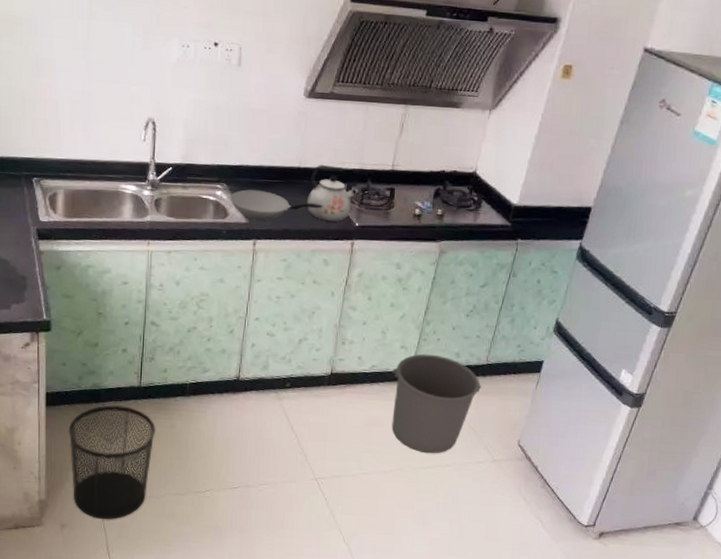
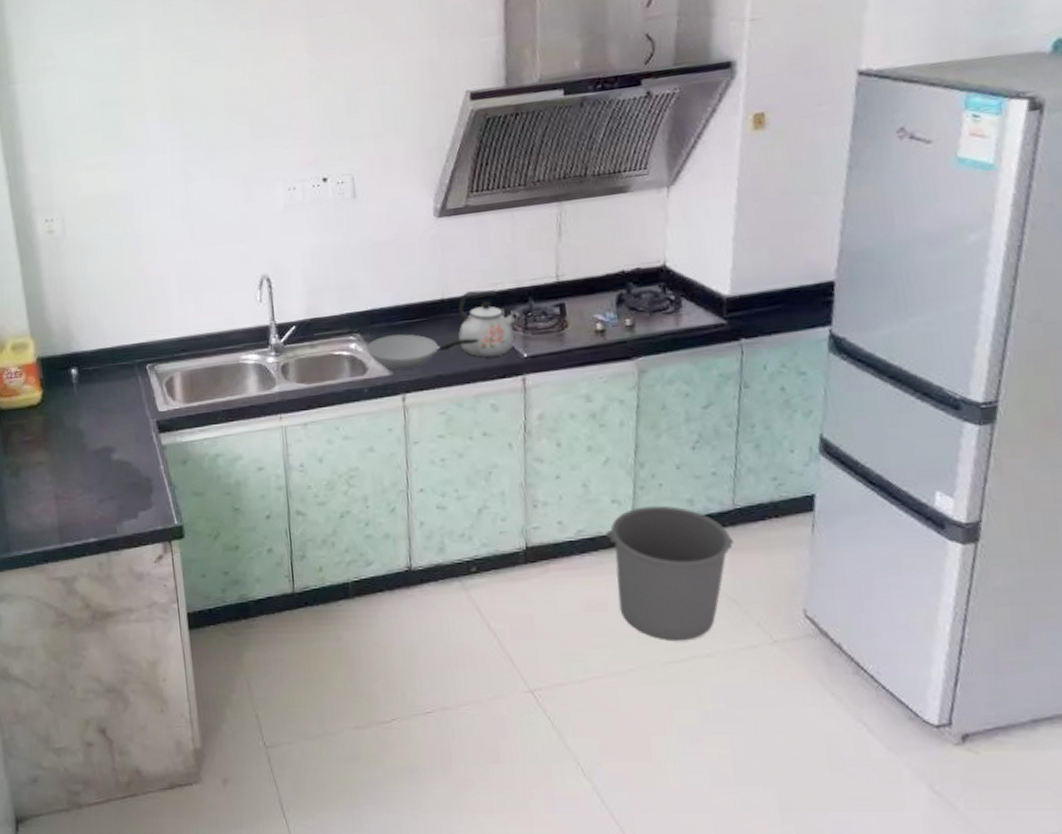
waste bin: present [68,404,155,519] -> none [217,618,320,768]

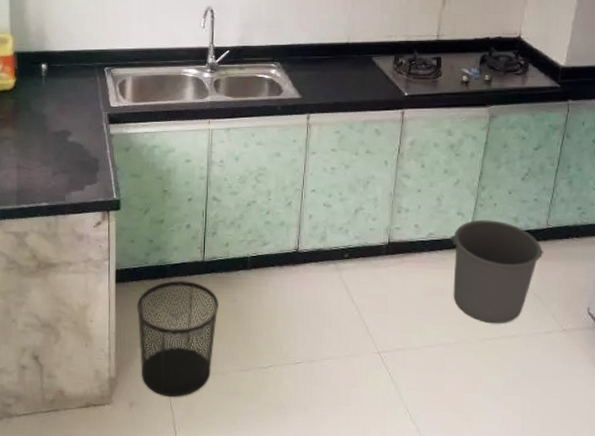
waste bin: none [217,618,320,768] -> present [136,280,219,397]
wok: present [366,334,479,370] -> none [284,67,372,95]
kettle: present [458,290,516,358] -> none [356,39,402,93]

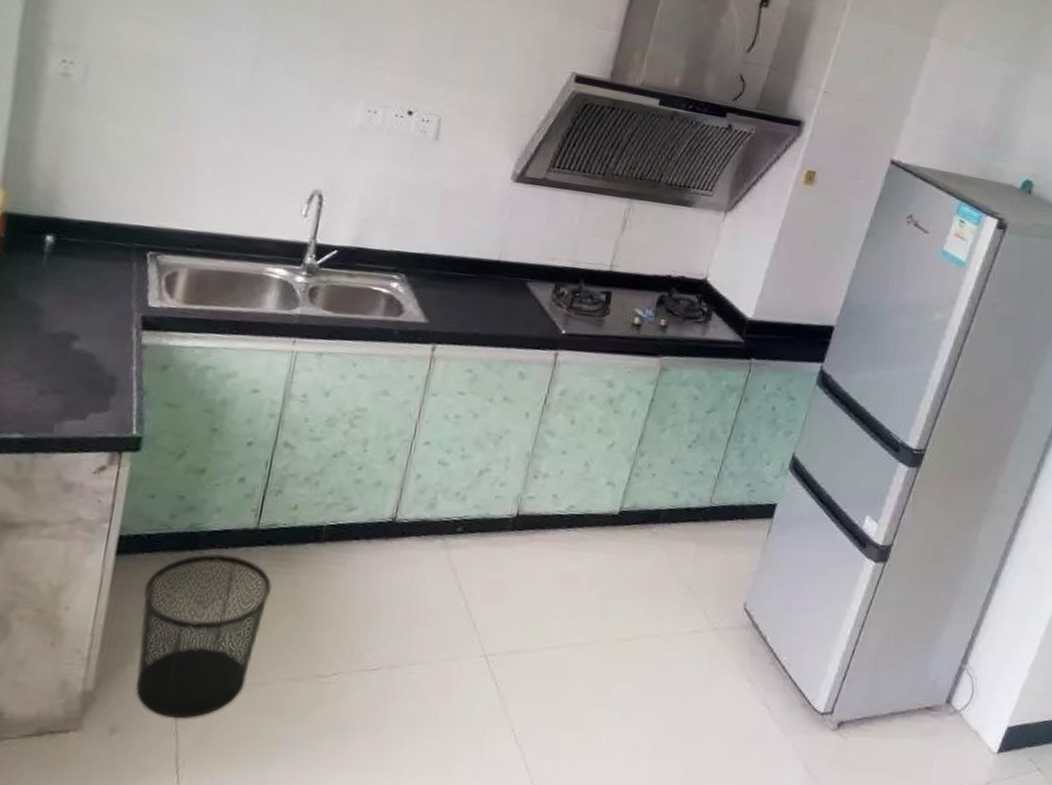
bucket: present [450,220,544,323] -> none [589,492,703,620]

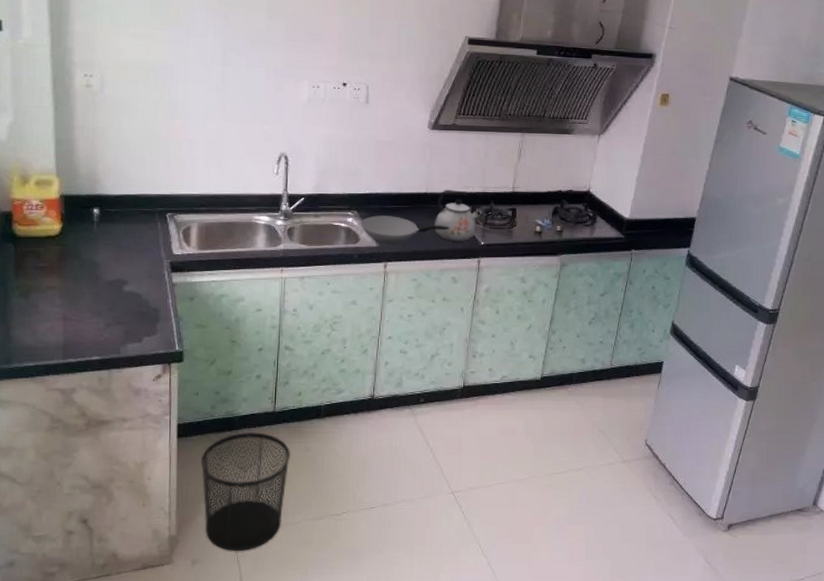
wok: none [407,283,524,321] -> present [361,215,450,243]
kettle: none [503,259,564,328] -> present [434,190,479,242]

